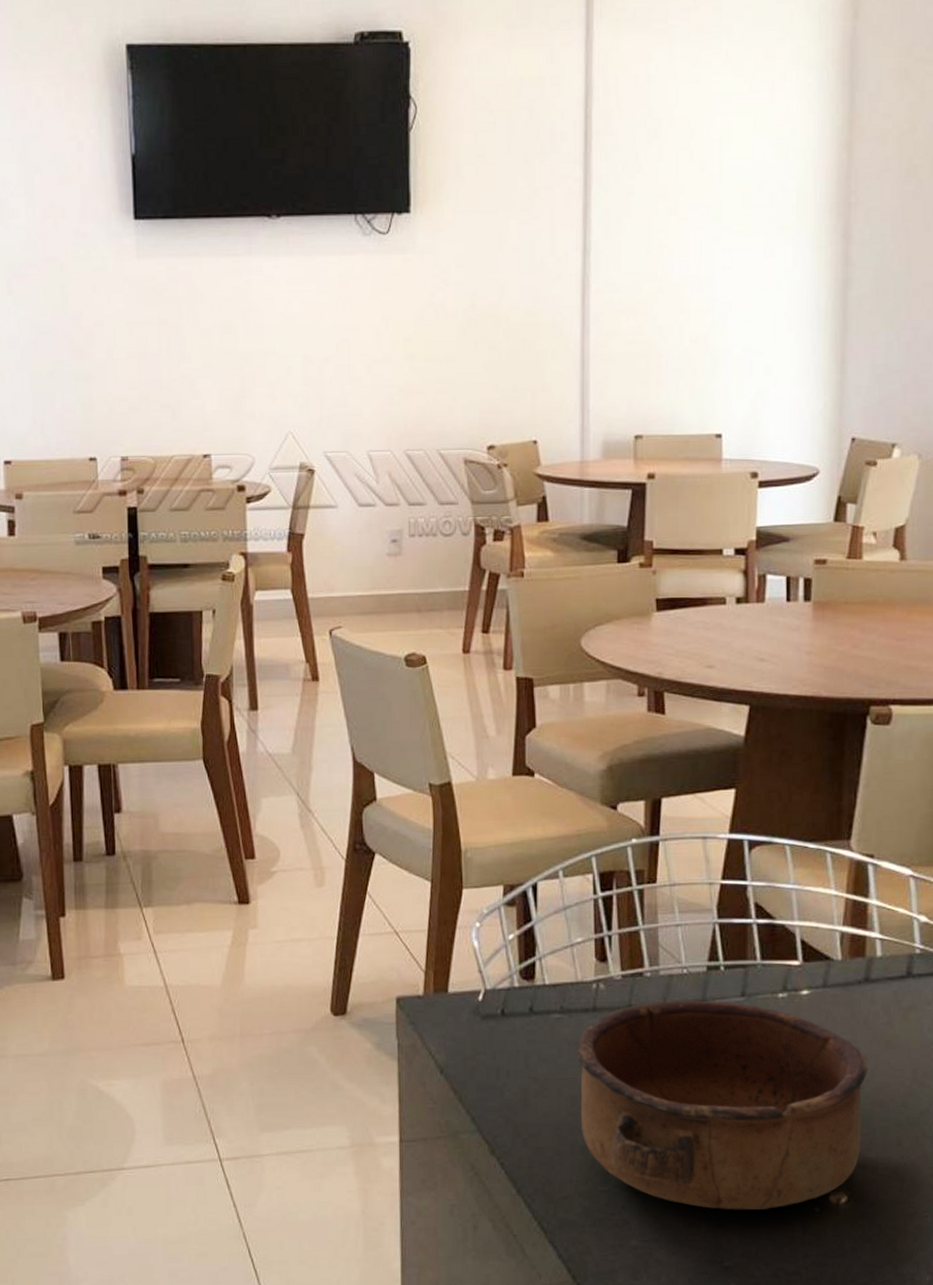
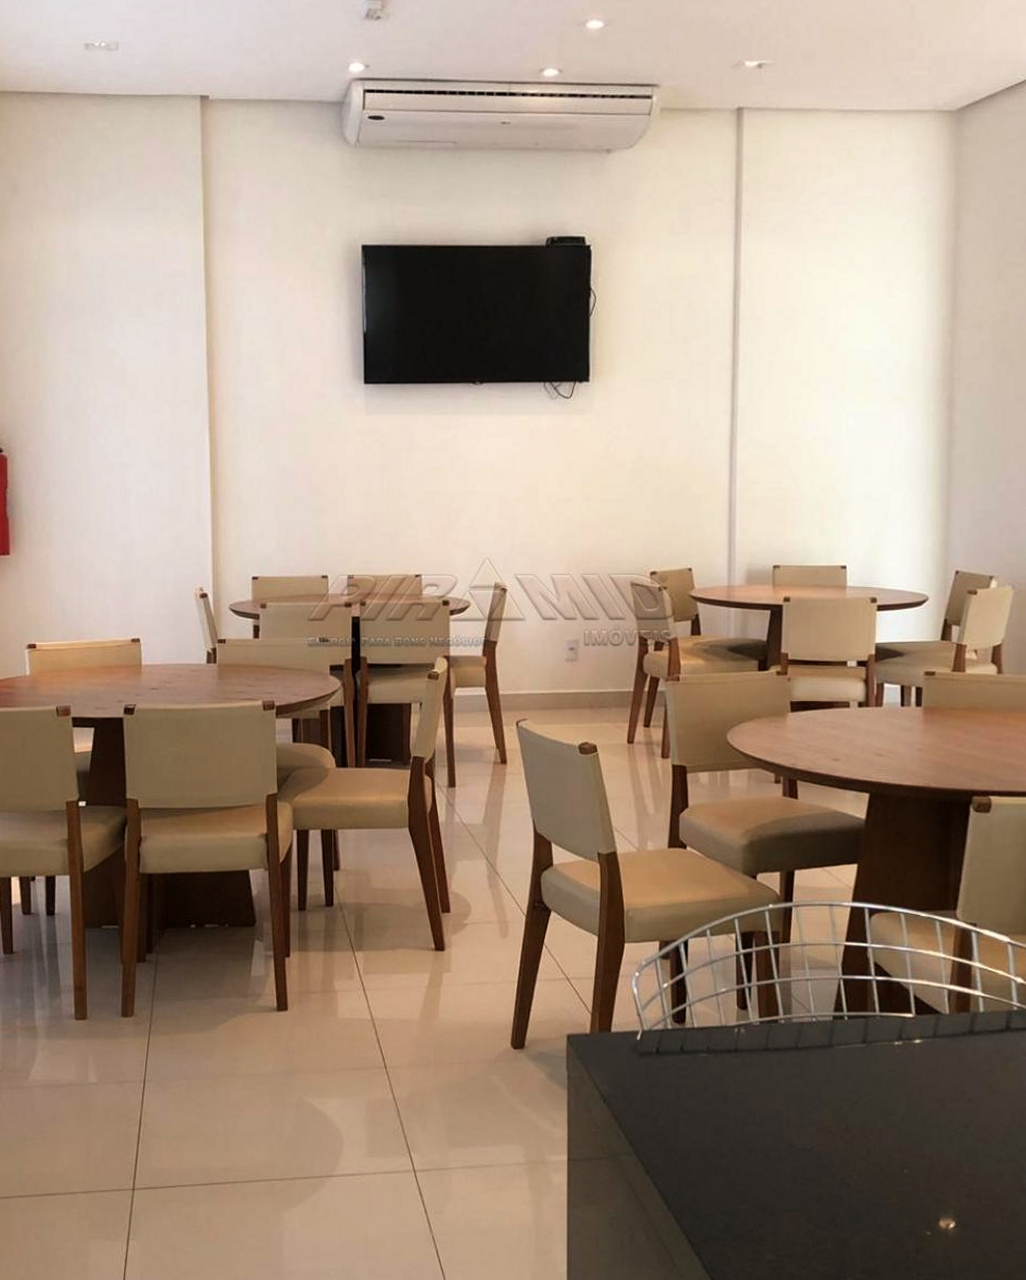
bowl: present [575,1000,869,1210] -> none [719,1045,973,1231]

